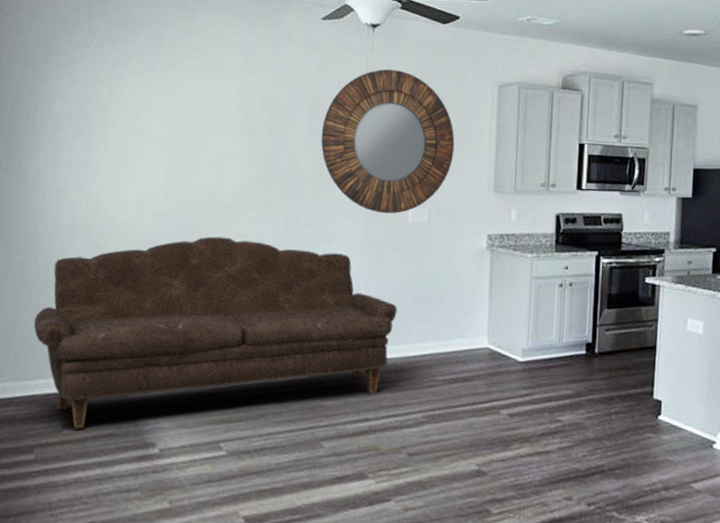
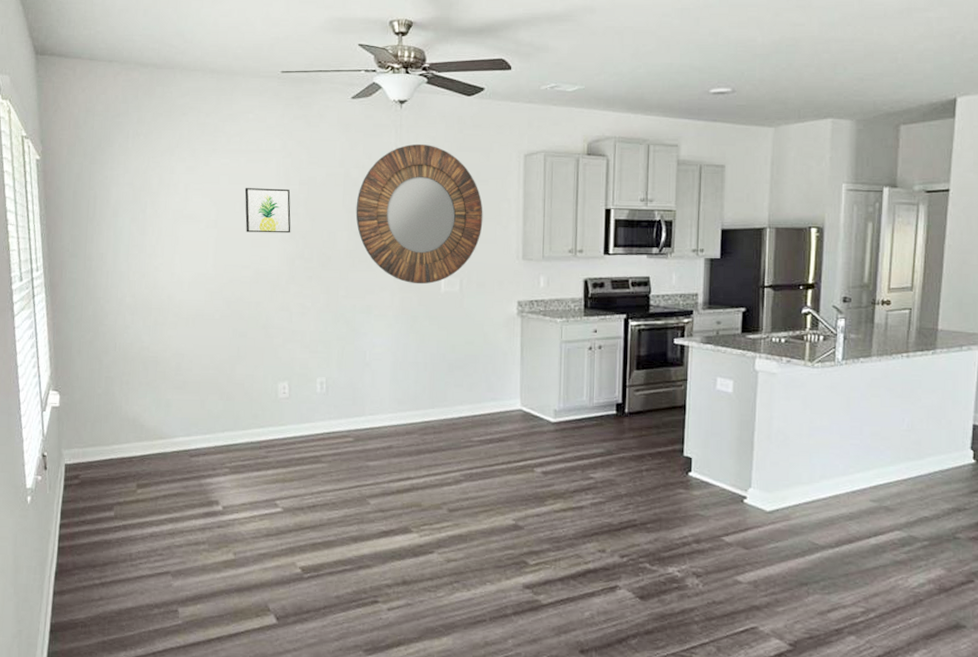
sofa: present [34,236,397,430] -> none [106,311,434,489]
wall art: none [201,106,252,156] -> present [244,188,291,234]

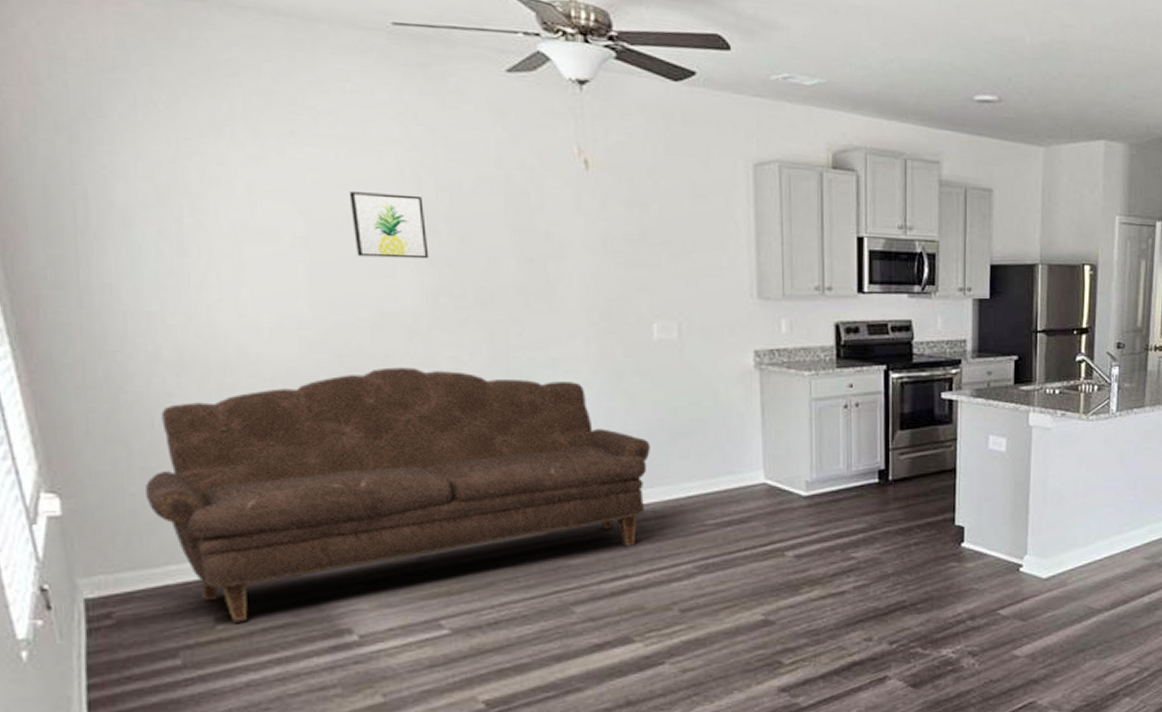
sofa: none [106,311,434,489] -> present [146,367,650,623]
home mirror: present [355,143,483,285] -> none [525,141,704,330]

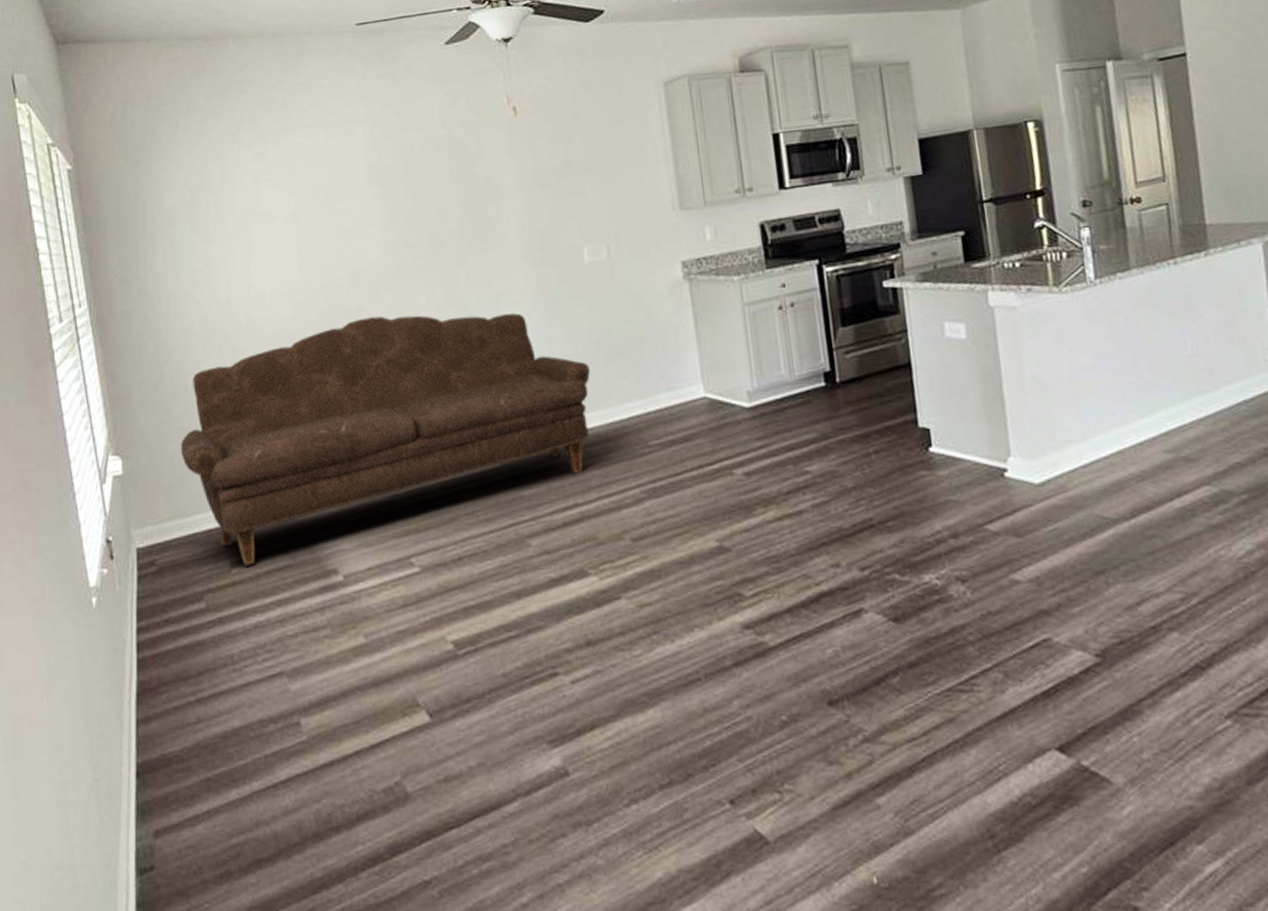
wall art: present [349,192,429,259] -> none [327,163,390,224]

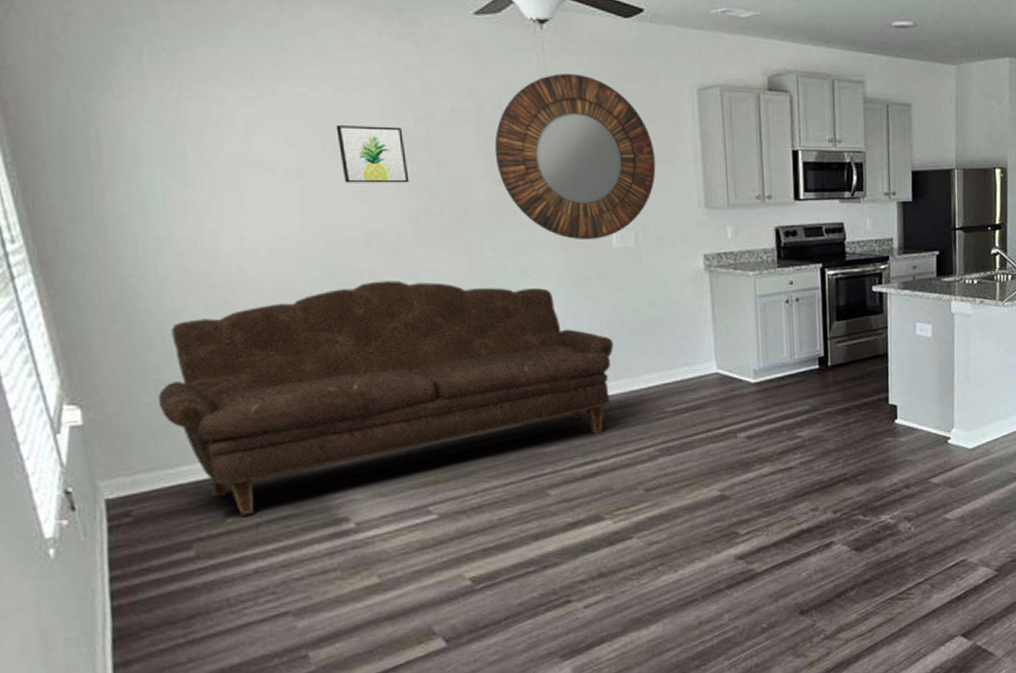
wall art: none [327,163,390,224] -> present [335,125,410,183]
home mirror: none [466,86,625,258] -> present [494,73,656,240]

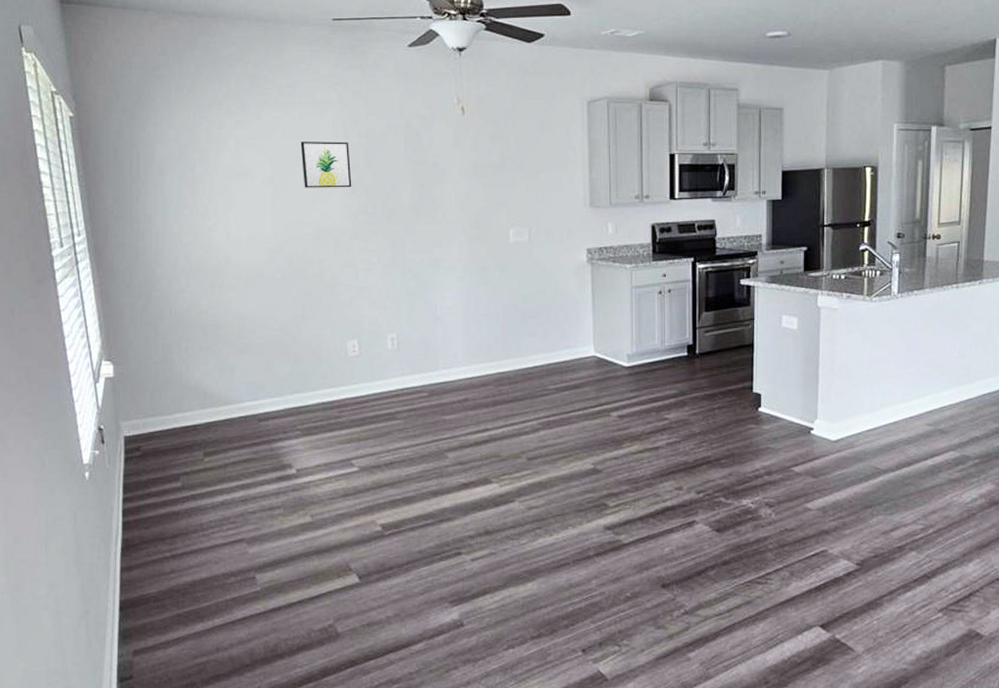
sofa: present [159,280,613,516] -> none [165,268,506,457]
home mirror: present [494,73,656,240] -> none [418,92,549,236]

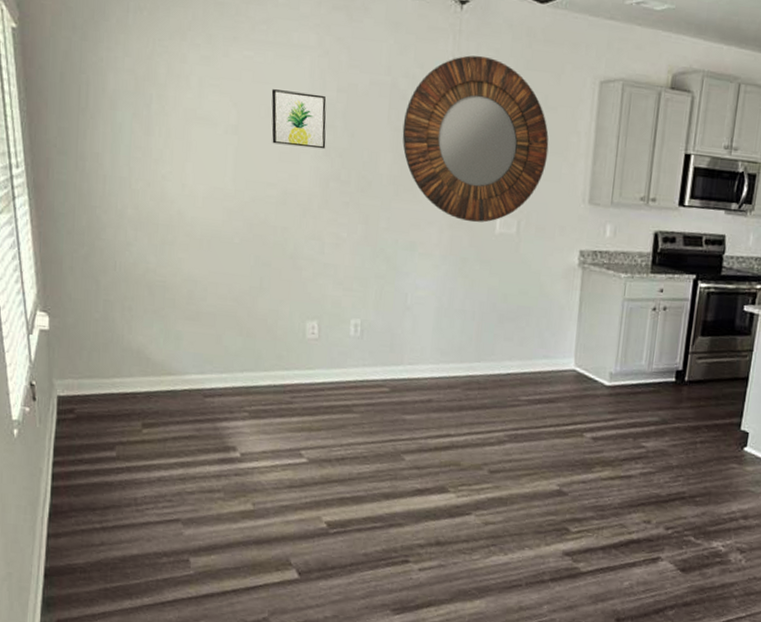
home mirror: none [418,92,549,236] -> present [402,55,549,223]

